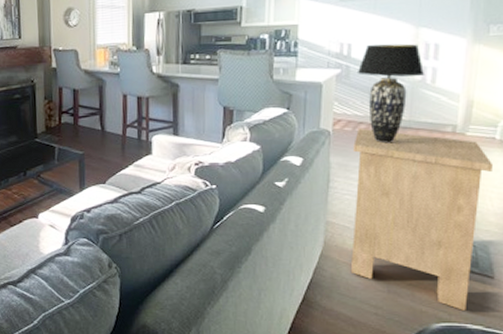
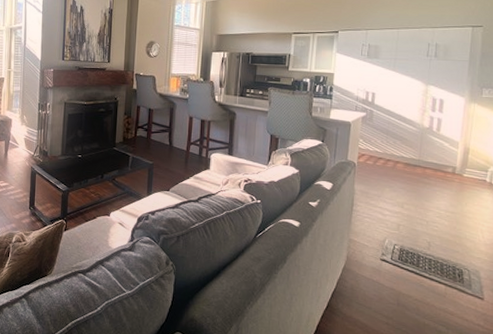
nightstand: present [350,128,492,311] -> none [367,162,483,326]
table lamp: present [357,43,425,144] -> none [378,96,432,178]

